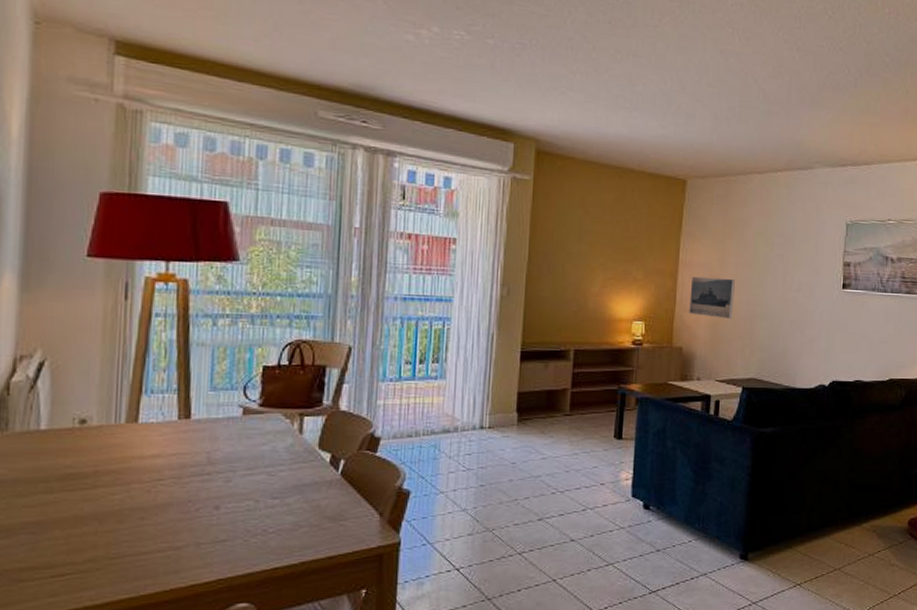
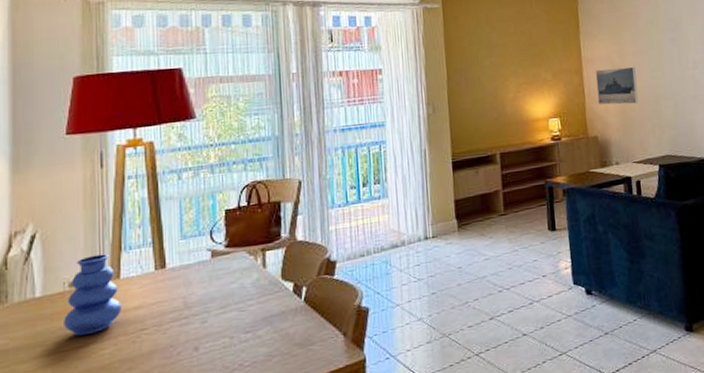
vase: none [71,393,138,478] -> present [64,253,122,336]

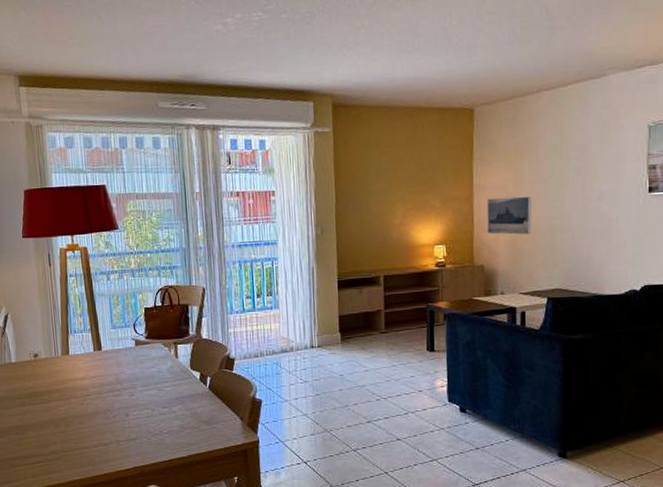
vase: present [64,253,122,336] -> none [32,334,72,395]

